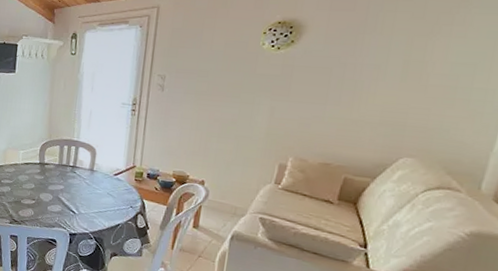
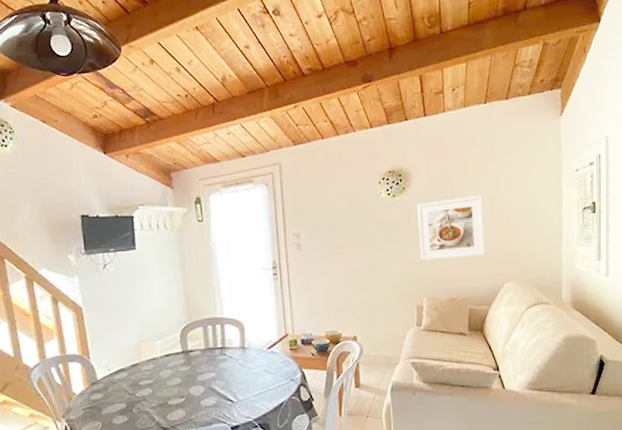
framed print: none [296,57,397,125] -> present [417,196,486,261]

